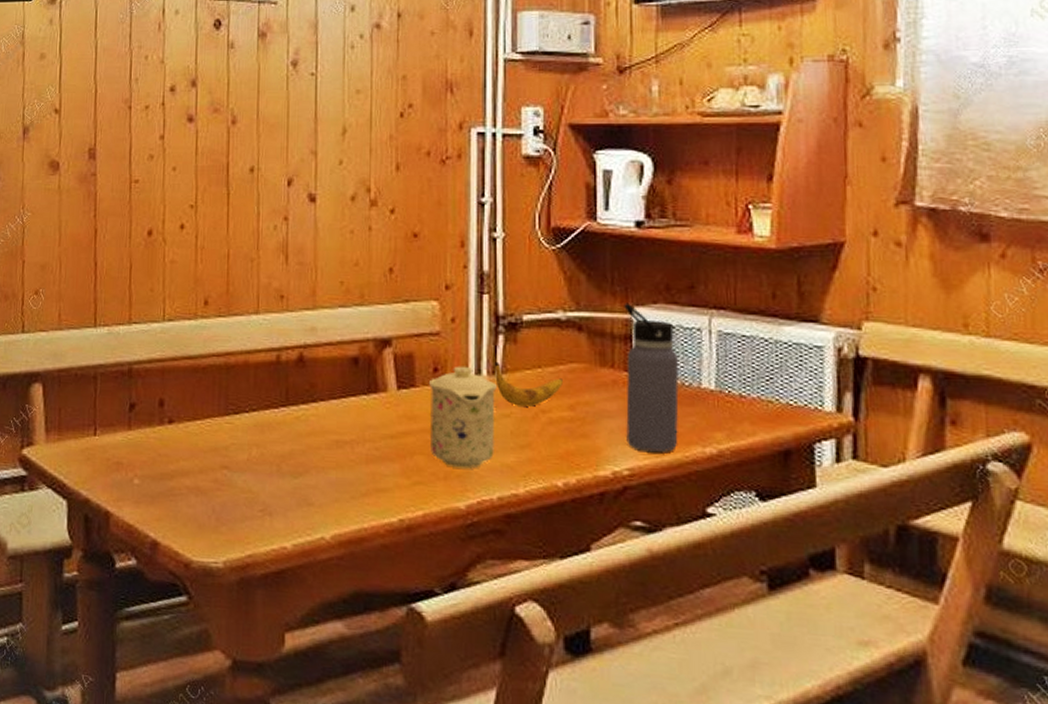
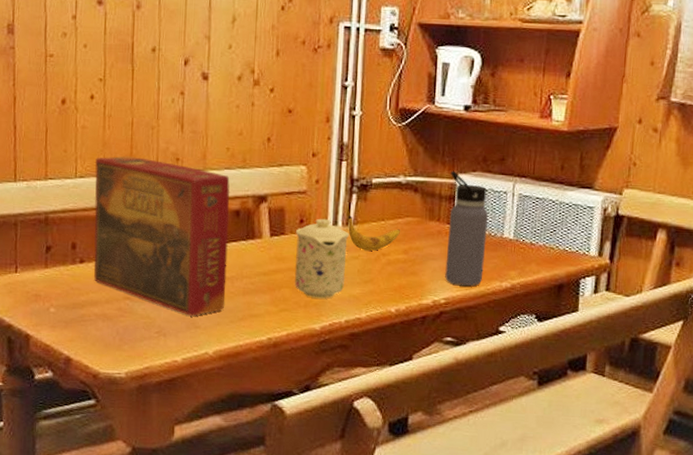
board game: none [184,294,346,490] -> present [94,156,230,316]

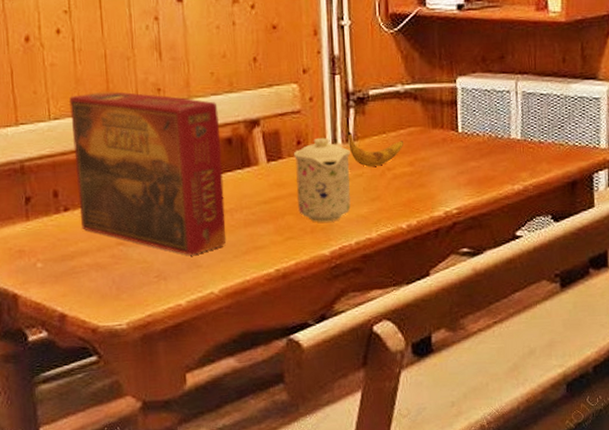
water bottle: present [445,170,489,286] -> none [450,74,494,193]

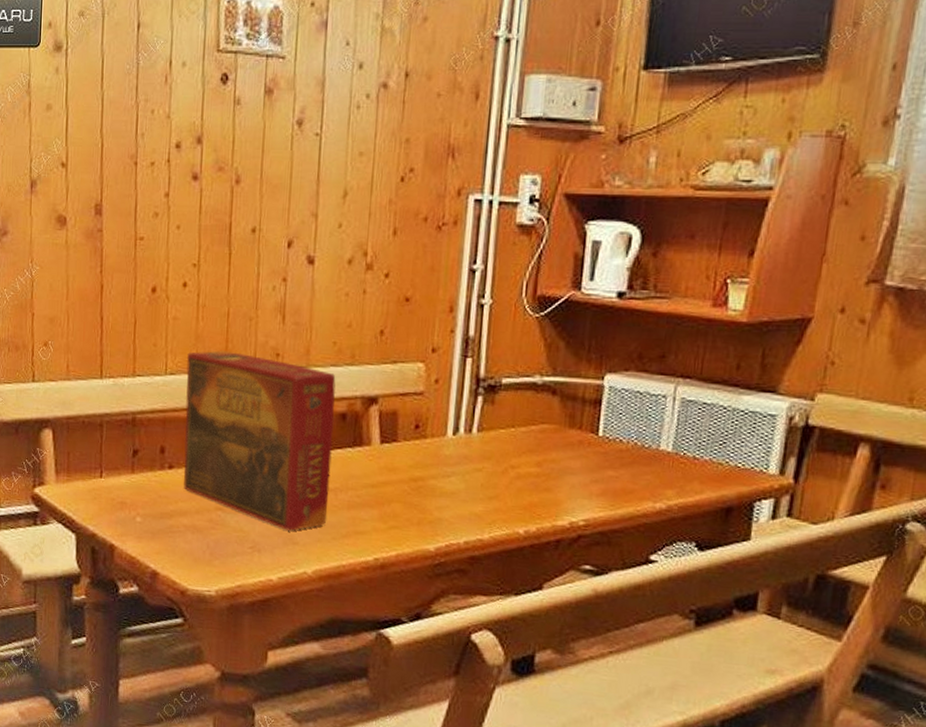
mug: present [293,137,351,222] -> none [407,423,472,516]
banana: present [347,131,403,167] -> none [471,420,533,462]

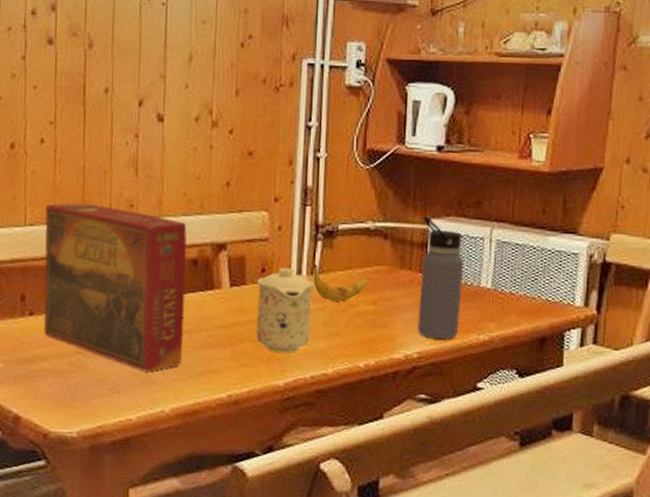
mug: none [407,423,472,516] -> present [256,267,314,353]
banana: none [471,420,533,462] -> present [312,263,369,302]
water bottle: none [585,369,643,506] -> present [417,215,465,339]

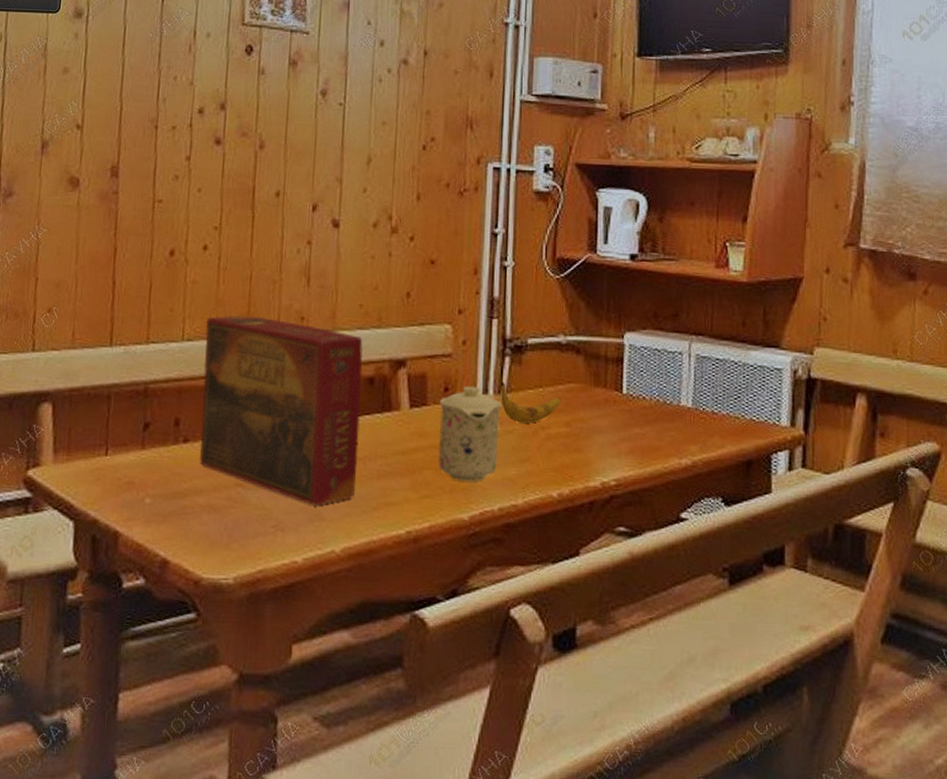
water bottle: present [417,215,465,339] -> none [615,328,663,464]

